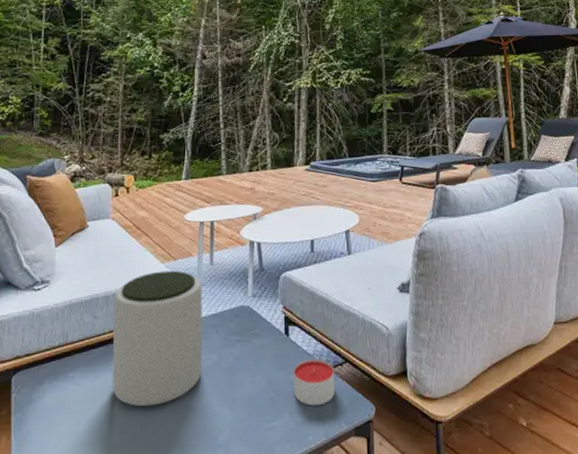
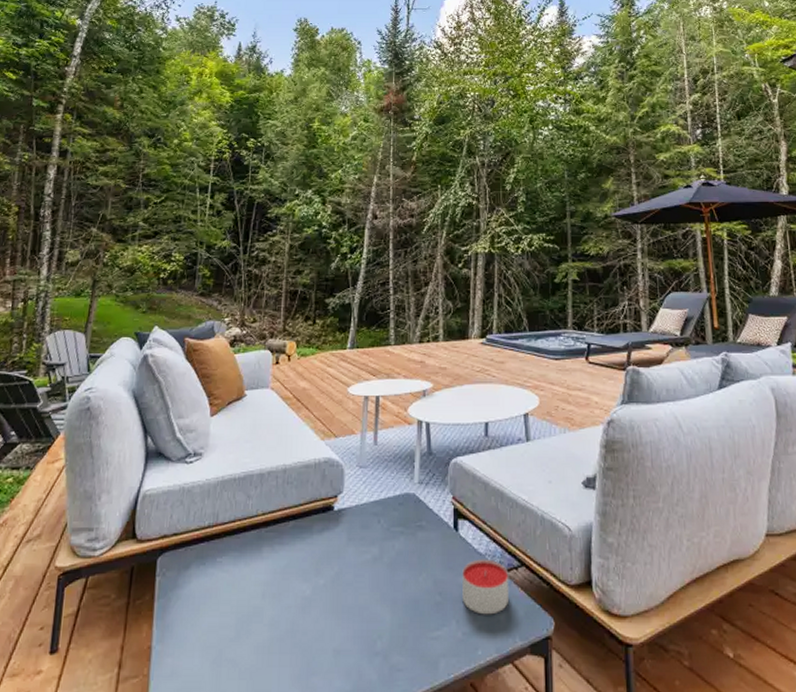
plant pot: present [112,270,203,407] -> none [263,449,364,602]

